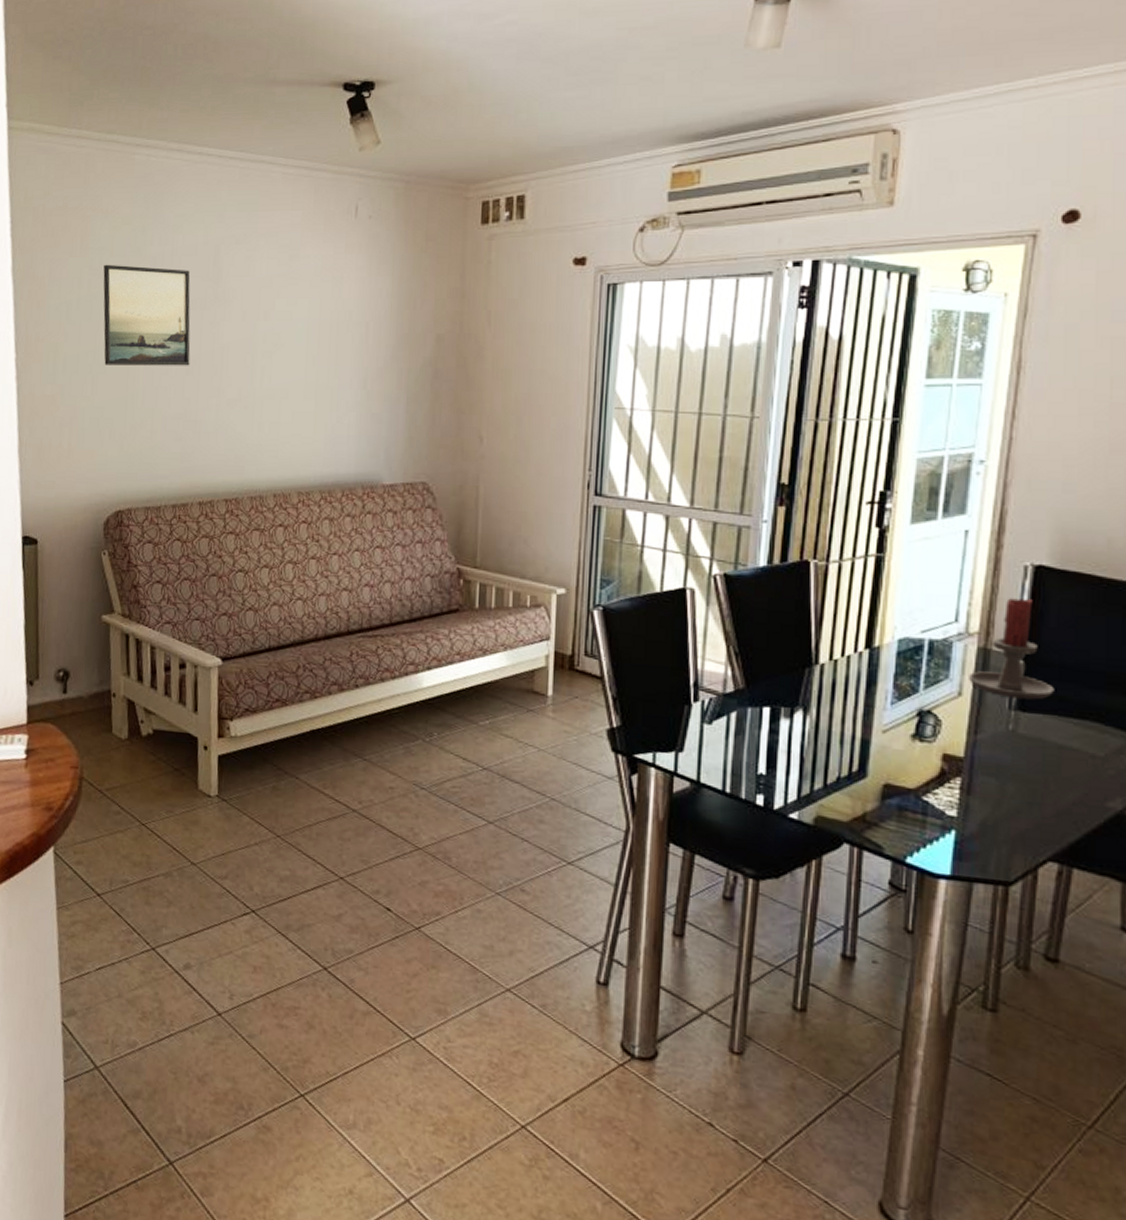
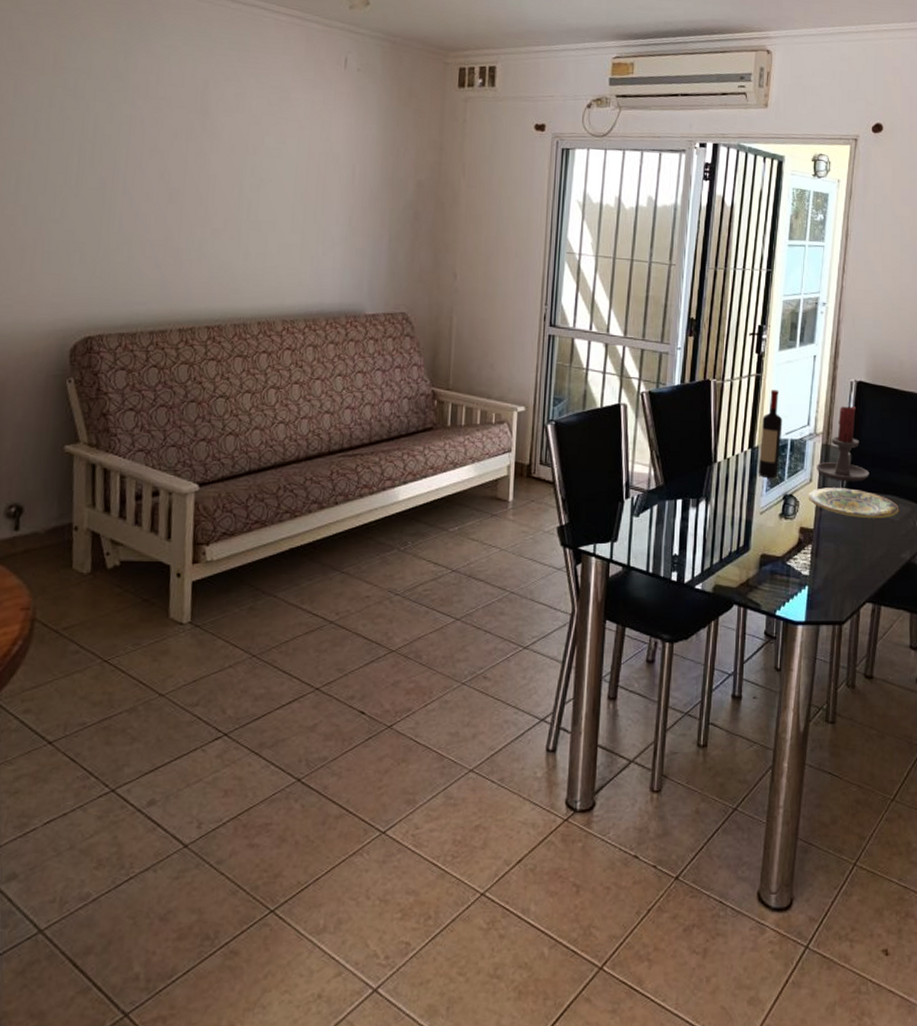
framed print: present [103,264,191,366] -> none [76,85,176,194]
wine bottle: none [879,574,917,689] -> present [758,390,783,479]
plate: none [955,704,1105,751] -> present [808,488,899,518]

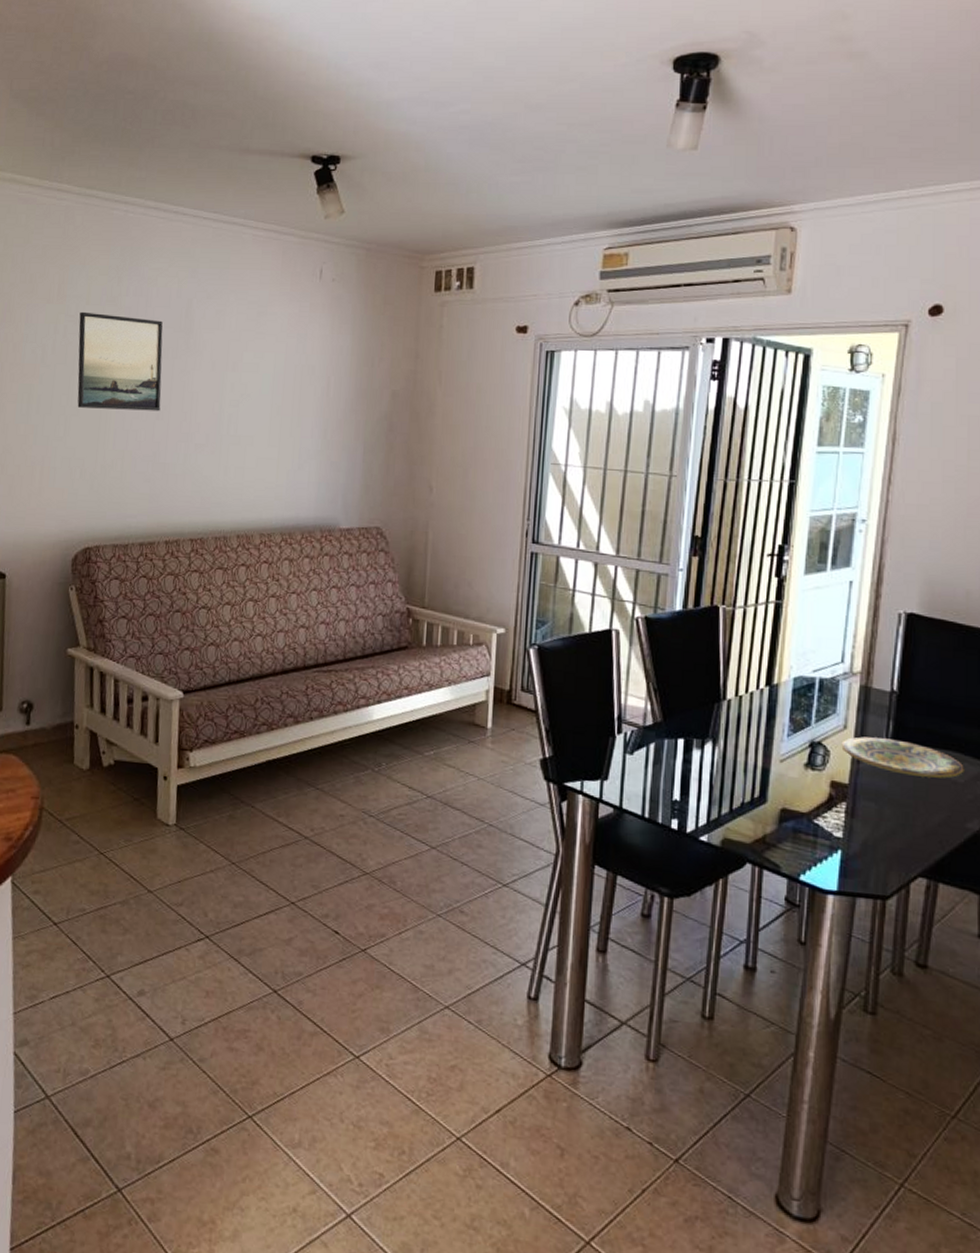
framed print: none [76,85,176,194] -> present [77,311,163,411]
wine bottle: present [758,390,783,479] -> none [777,619,809,722]
candle holder: present [816,406,869,482] -> none [853,642,923,733]

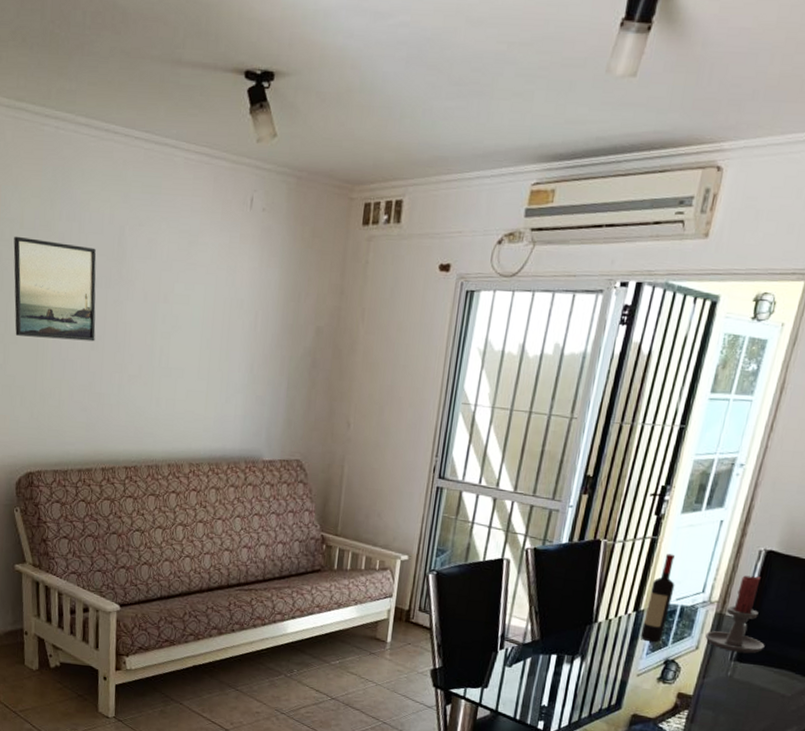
wine bottle: none [777,619,809,722] -> present [640,553,675,643]
plate: present [841,736,964,778] -> none [691,656,793,692]
candle holder: none [853,642,923,733] -> present [705,575,765,654]

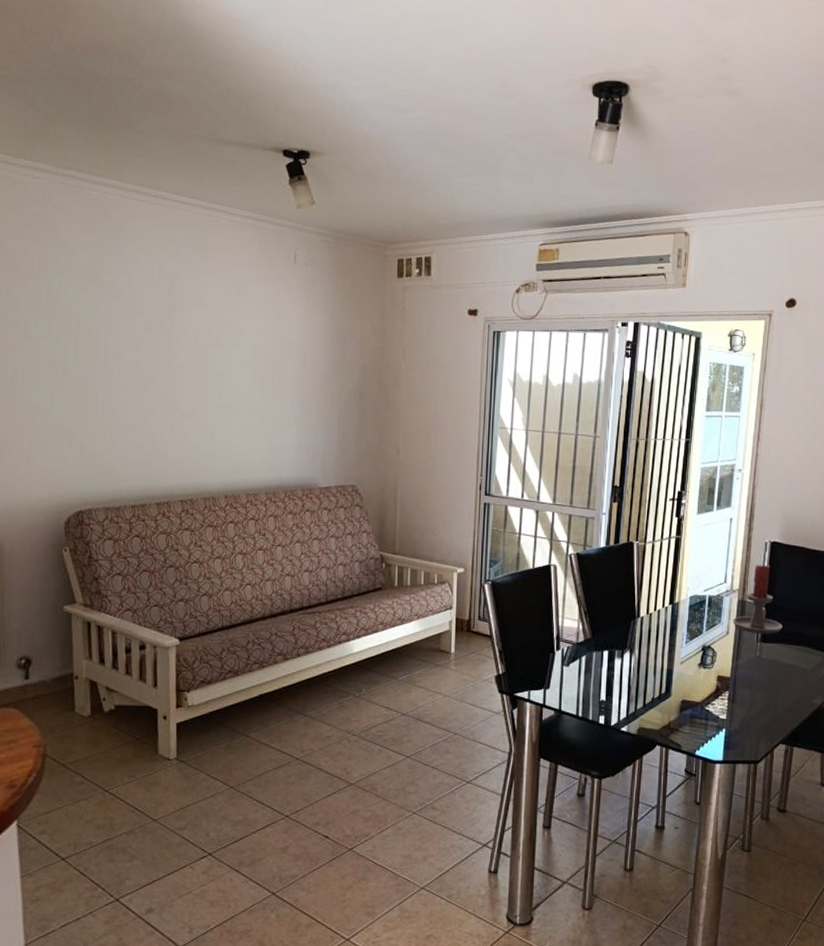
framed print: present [13,236,97,342] -> none [61,287,148,383]
wine bottle: present [640,553,675,643] -> none [678,550,701,632]

